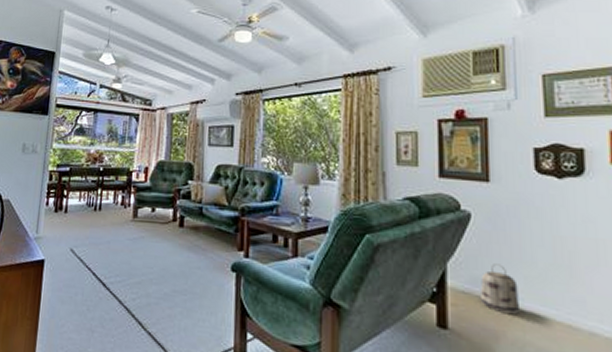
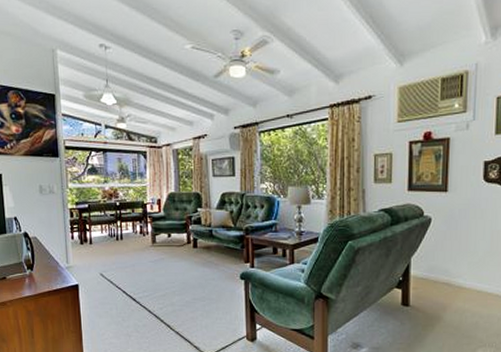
basket: present [481,263,521,315] -> none [435,255,464,291]

